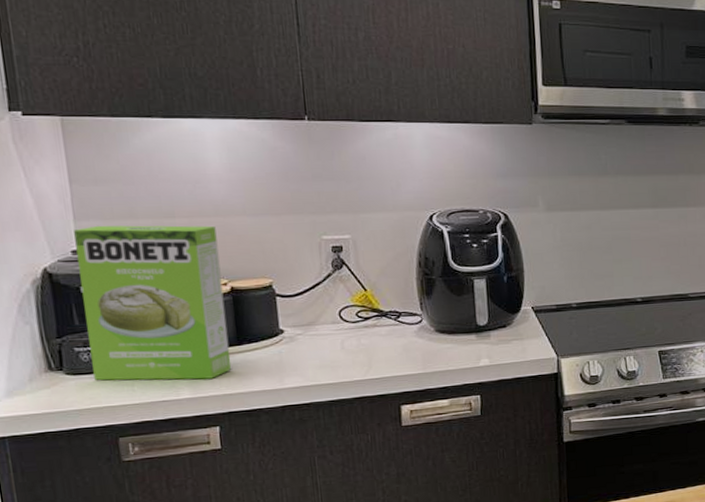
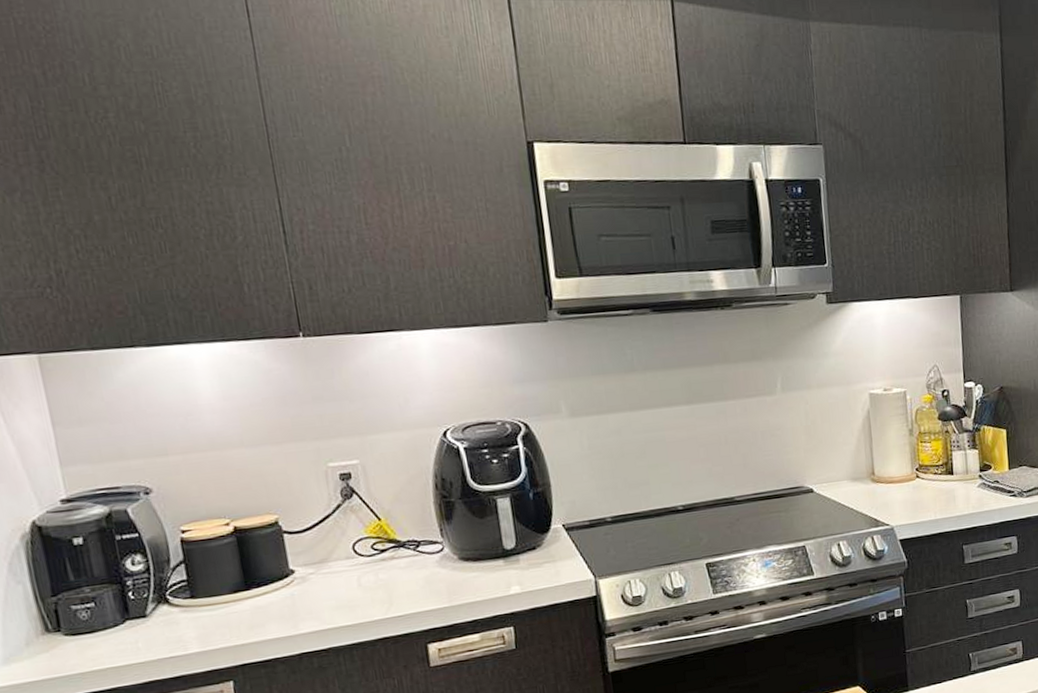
cake mix box: present [74,225,232,381] -> none [61,461,242,640]

